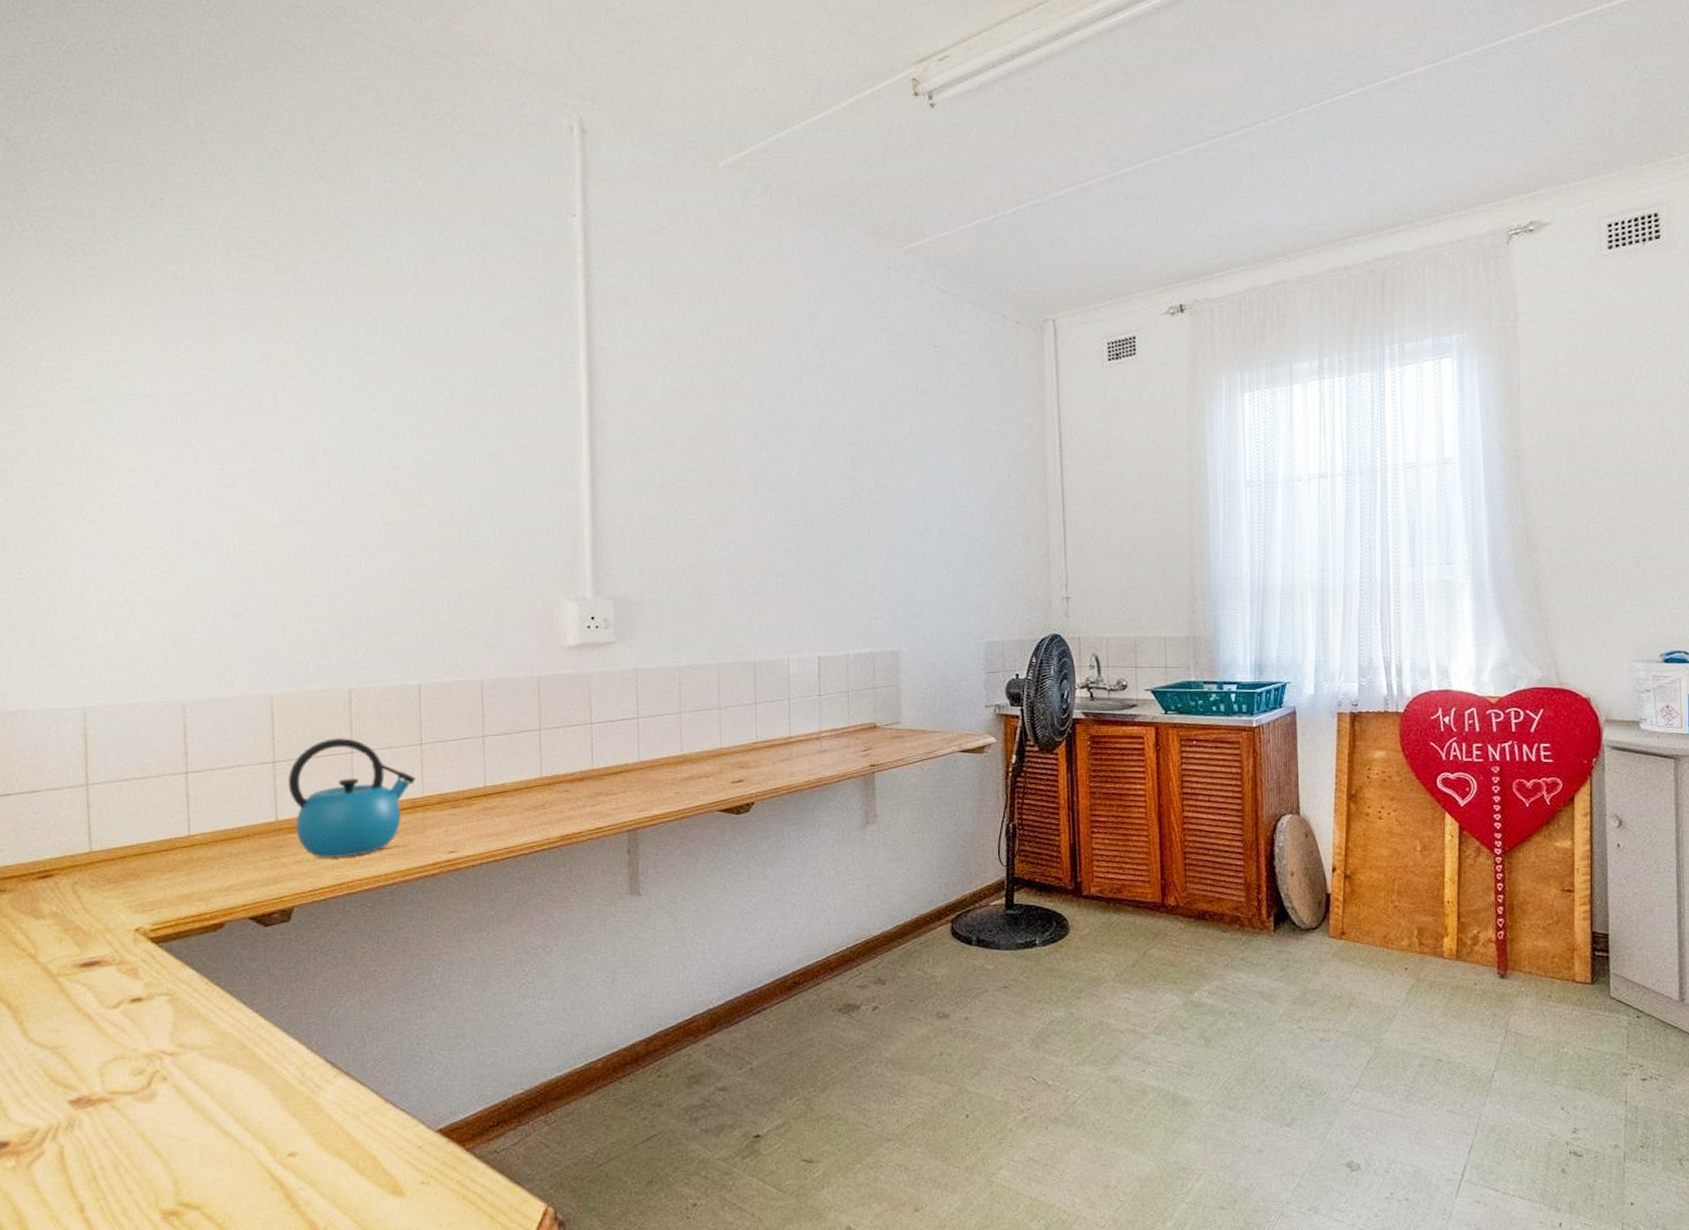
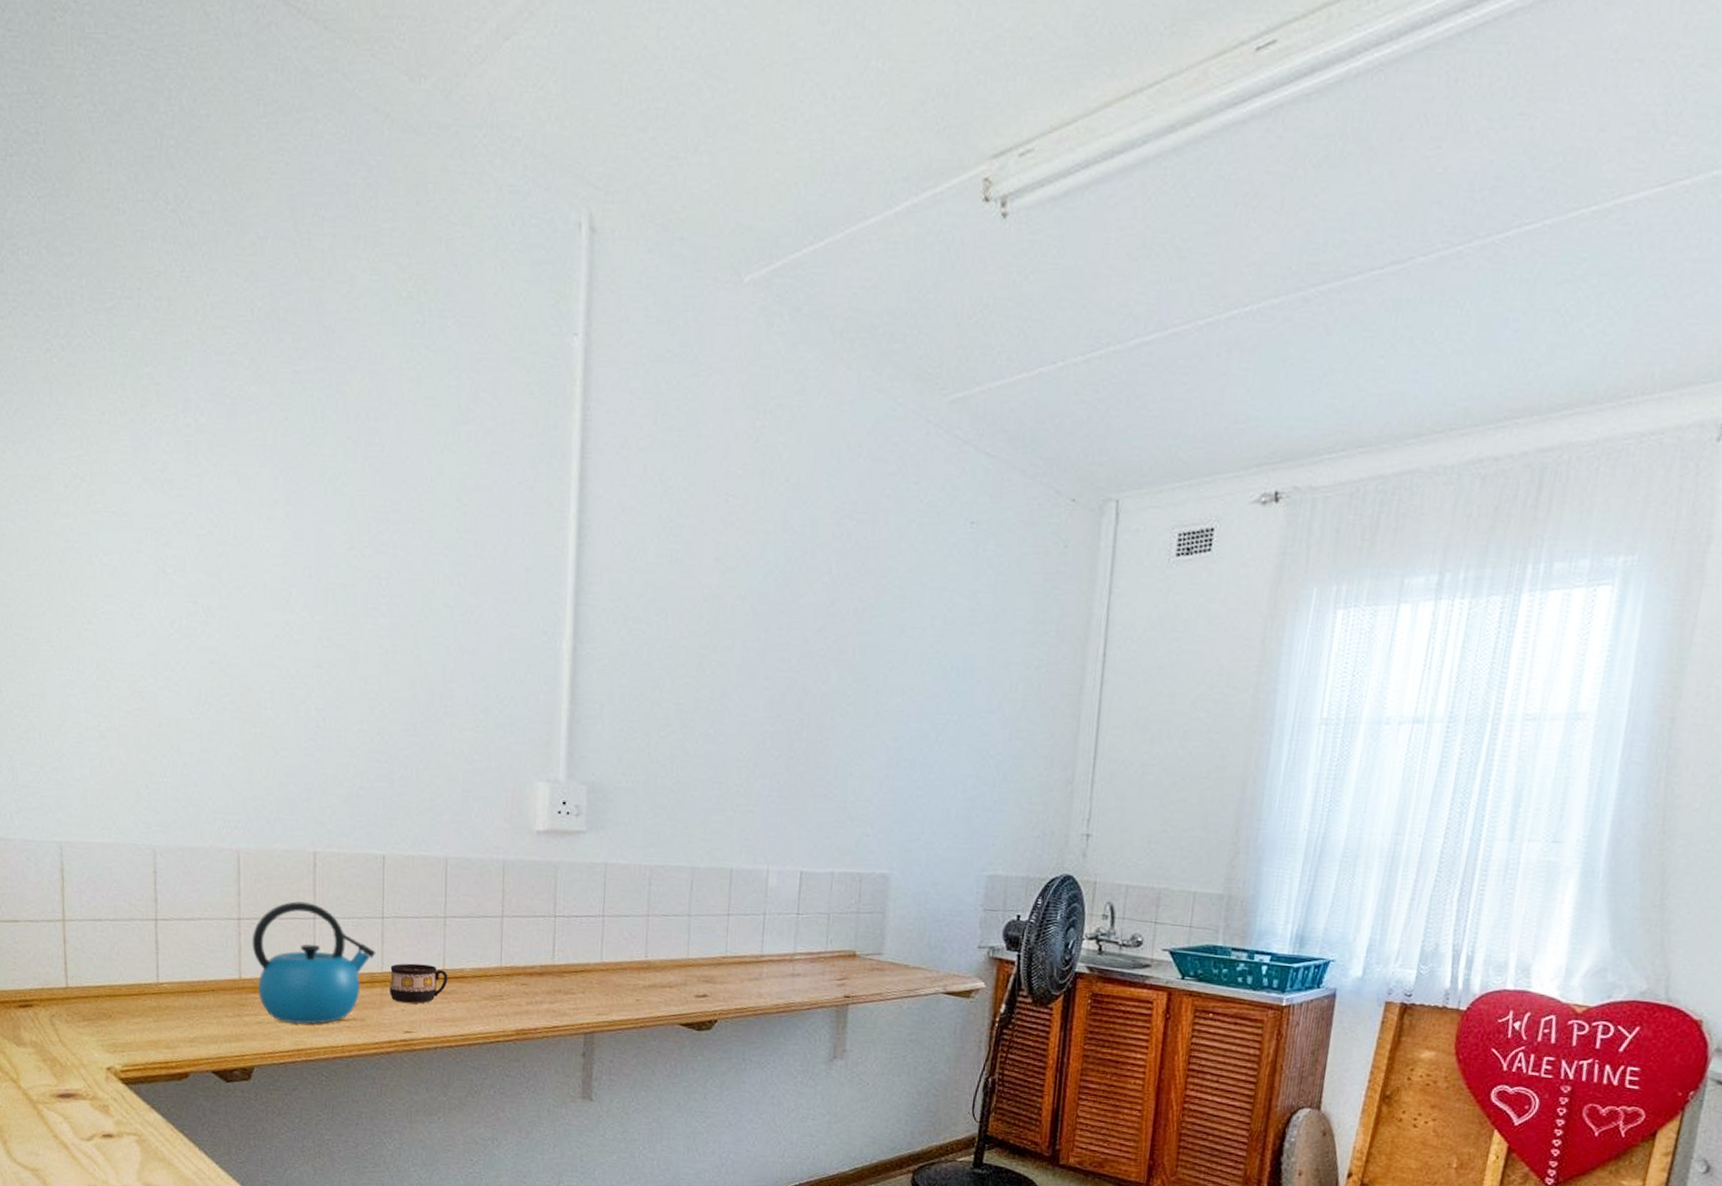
cup: none [431,784,490,825] -> present [390,963,448,1004]

